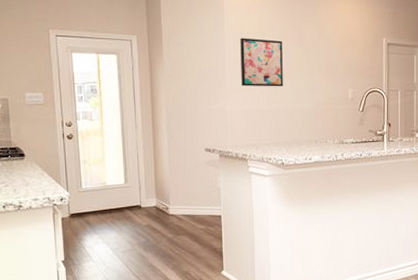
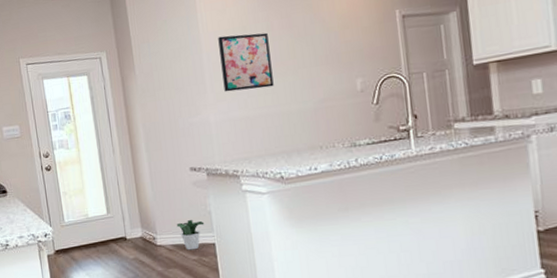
potted plant: none [188,194,214,221] -> present [176,220,205,251]

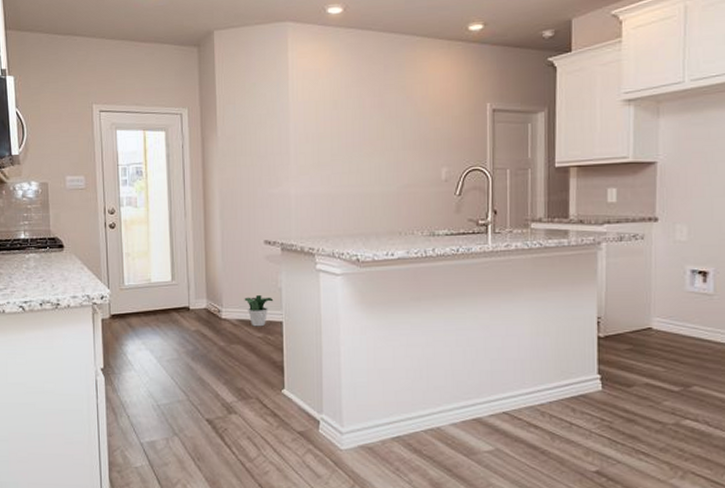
wall art: present [218,32,274,92] -> none [307,107,359,166]

